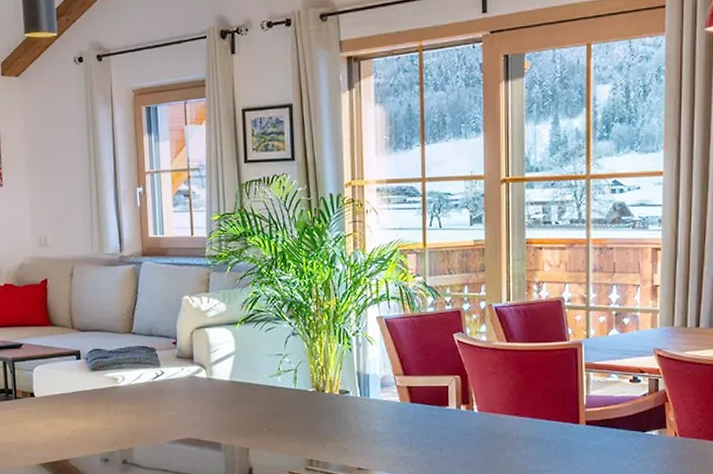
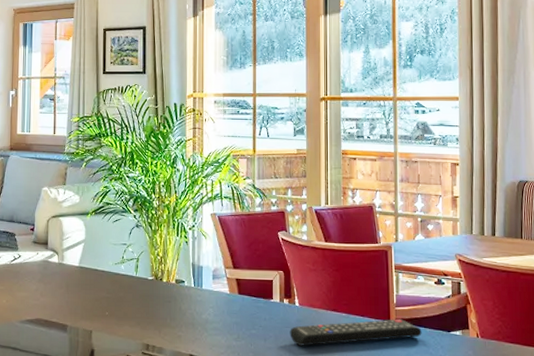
remote control: none [468,421,614,454] -> present [290,319,422,346]

